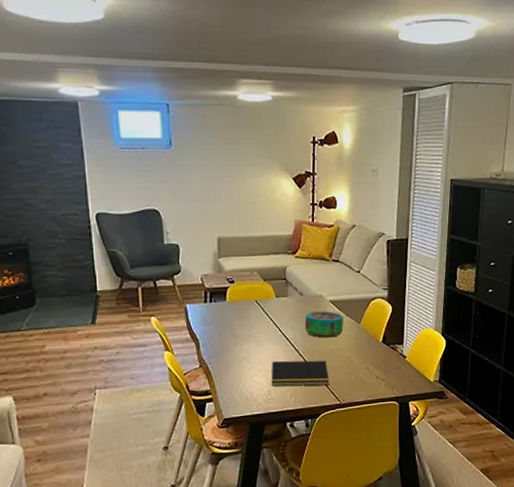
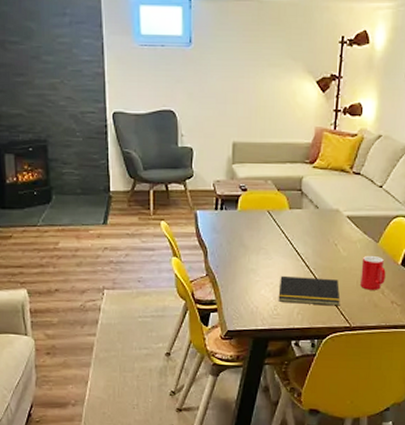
decorative bowl: present [305,311,344,338] -> none [318,226,360,256]
cup: none [346,336,369,368] -> present [360,256,386,290]

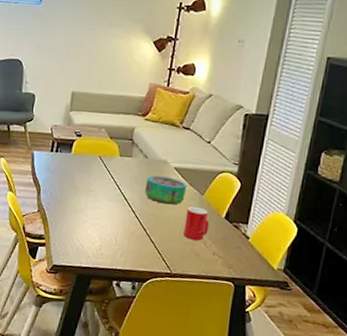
notepad: present [278,275,340,306] -> none [103,218,163,252]
decorative bowl: none [318,226,360,256] -> present [145,175,186,205]

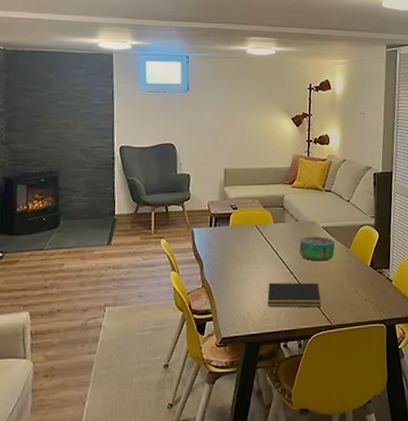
notepad: none [103,218,163,252] -> present [267,282,322,308]
cup: present [183,207,210,241] -> none [337,260,358,291]

